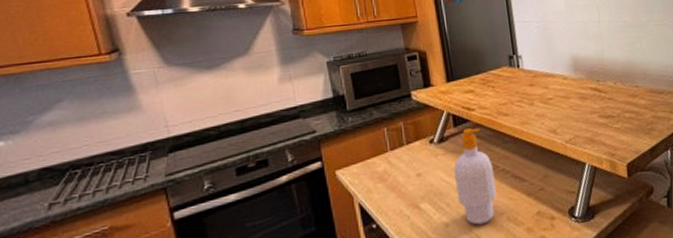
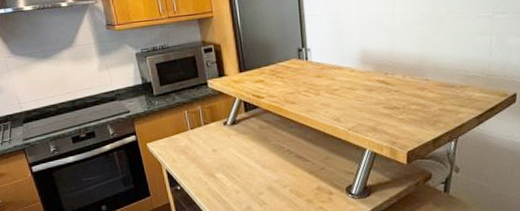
soap bottle: present [453,128,497,225] -> none [244,113,281,194]

